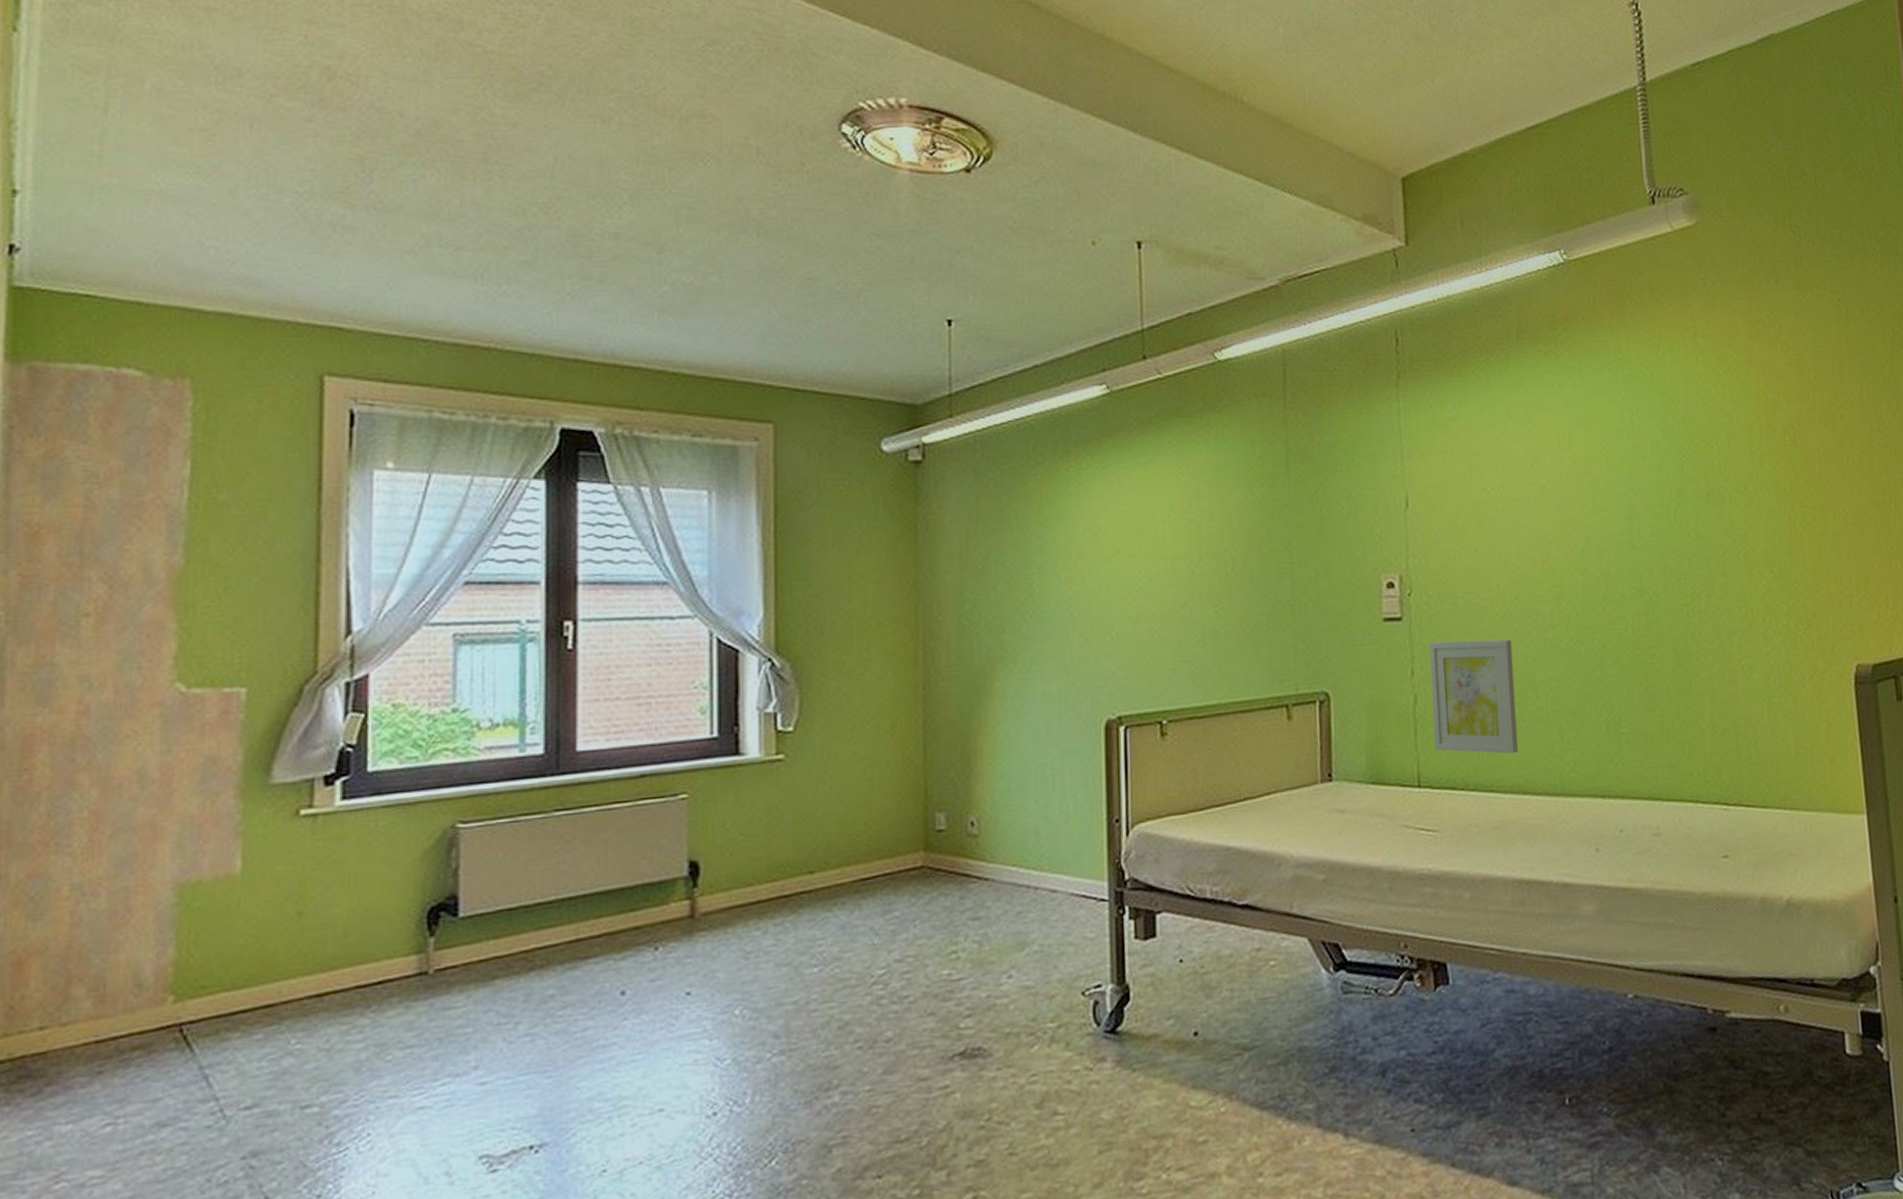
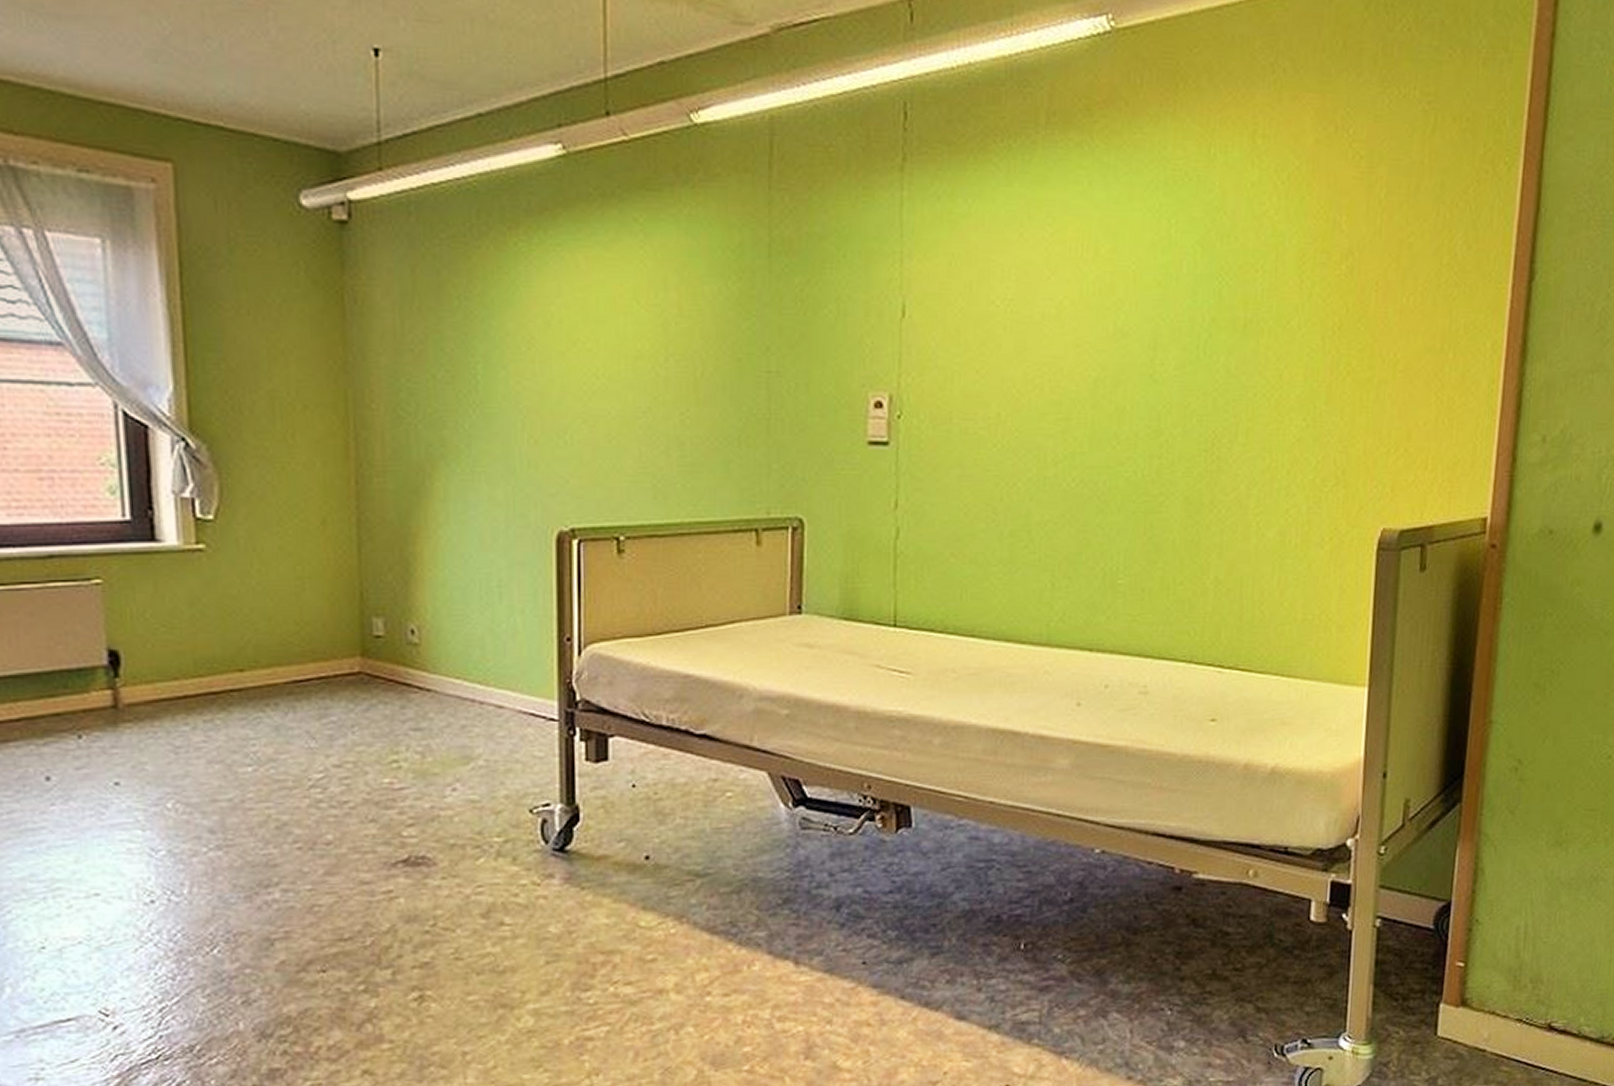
wall art: present [1429,639,1519,754] -> none [914,471,1008,599]

